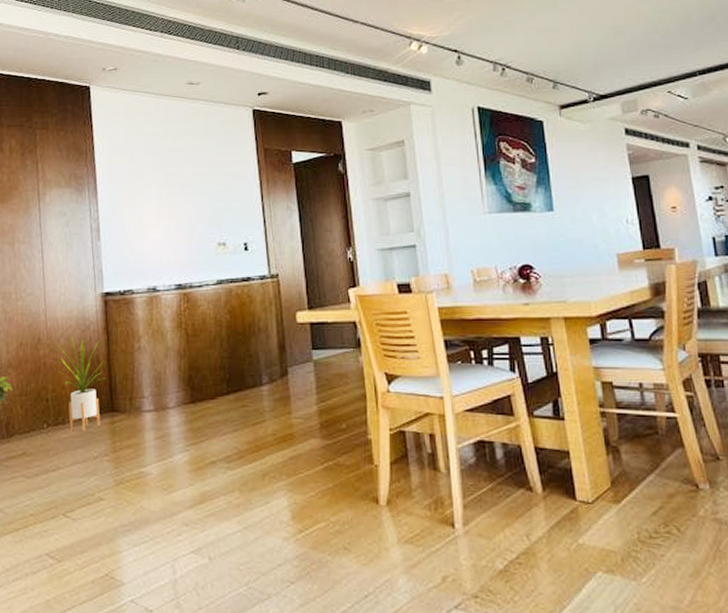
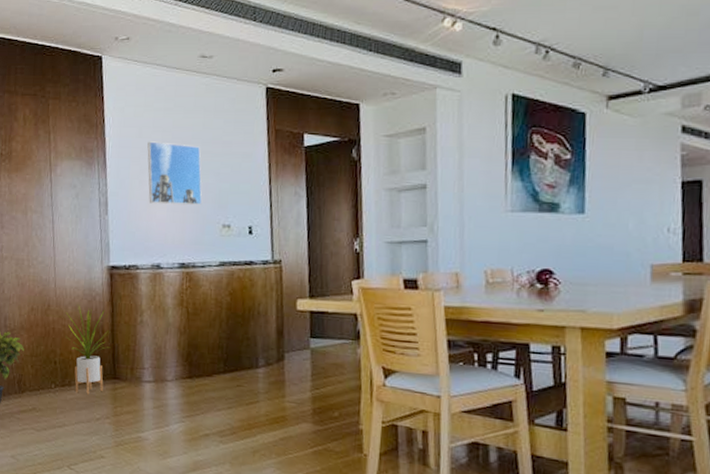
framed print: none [138,165,197,227] -> present [147,141,203,206]

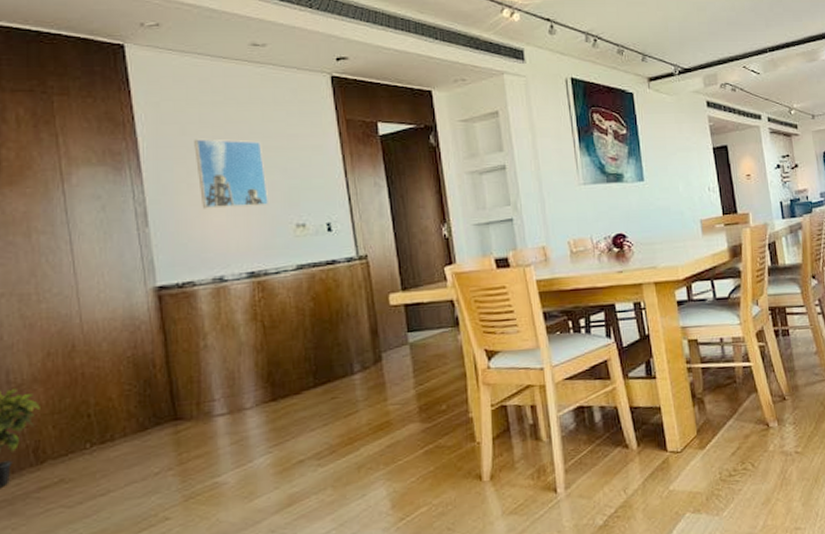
house plant: present [65,304,111,395] -> none [99,338,167,448]

